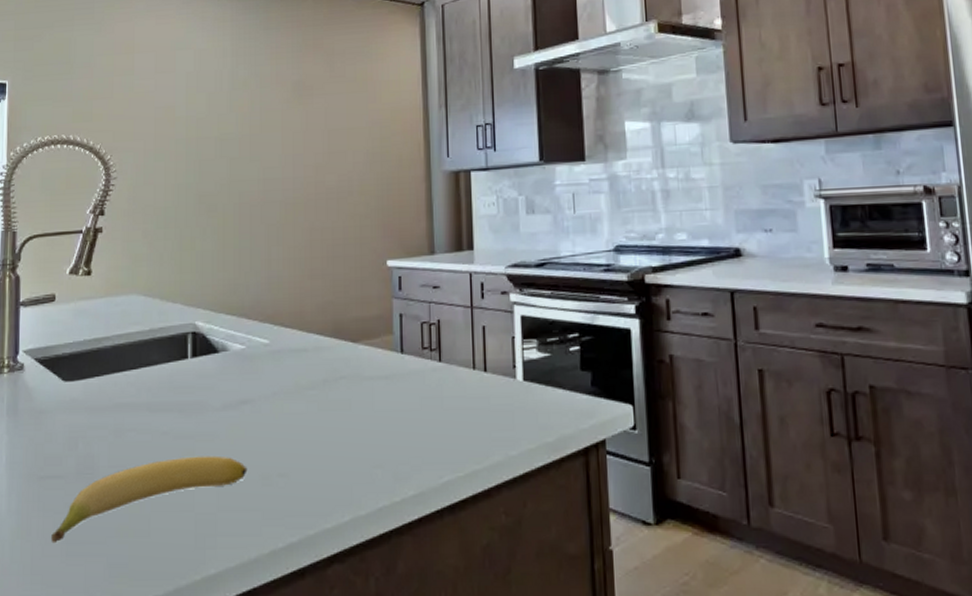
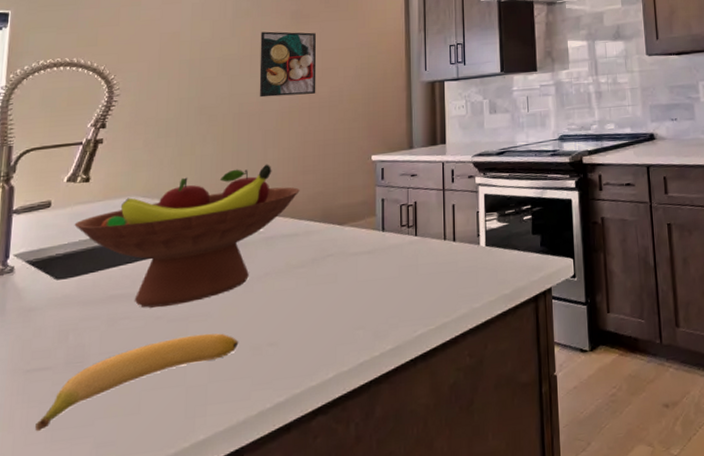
fruit bowl: none [78,264,308,421] -> present [74,164,300,308]
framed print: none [260,106,323,186] -> present [259,31,317,98]

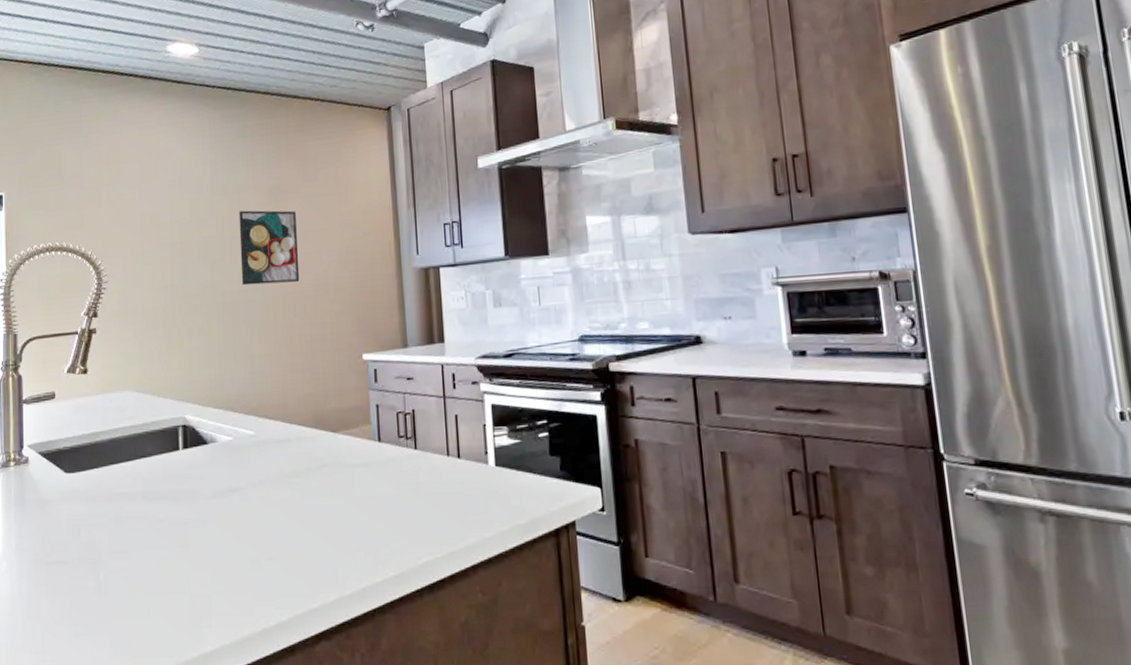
banana: present [35,333,239,432] -> none [59,541,238,624]
fruit bowl: present [74,164,300,308] -> none [77,360,289,509]

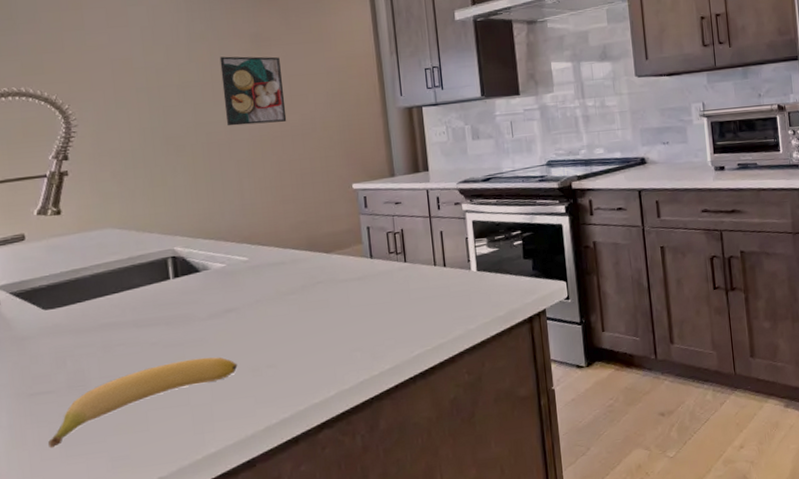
banana: none [59,541,238,624] -> present [48,357,238,449]

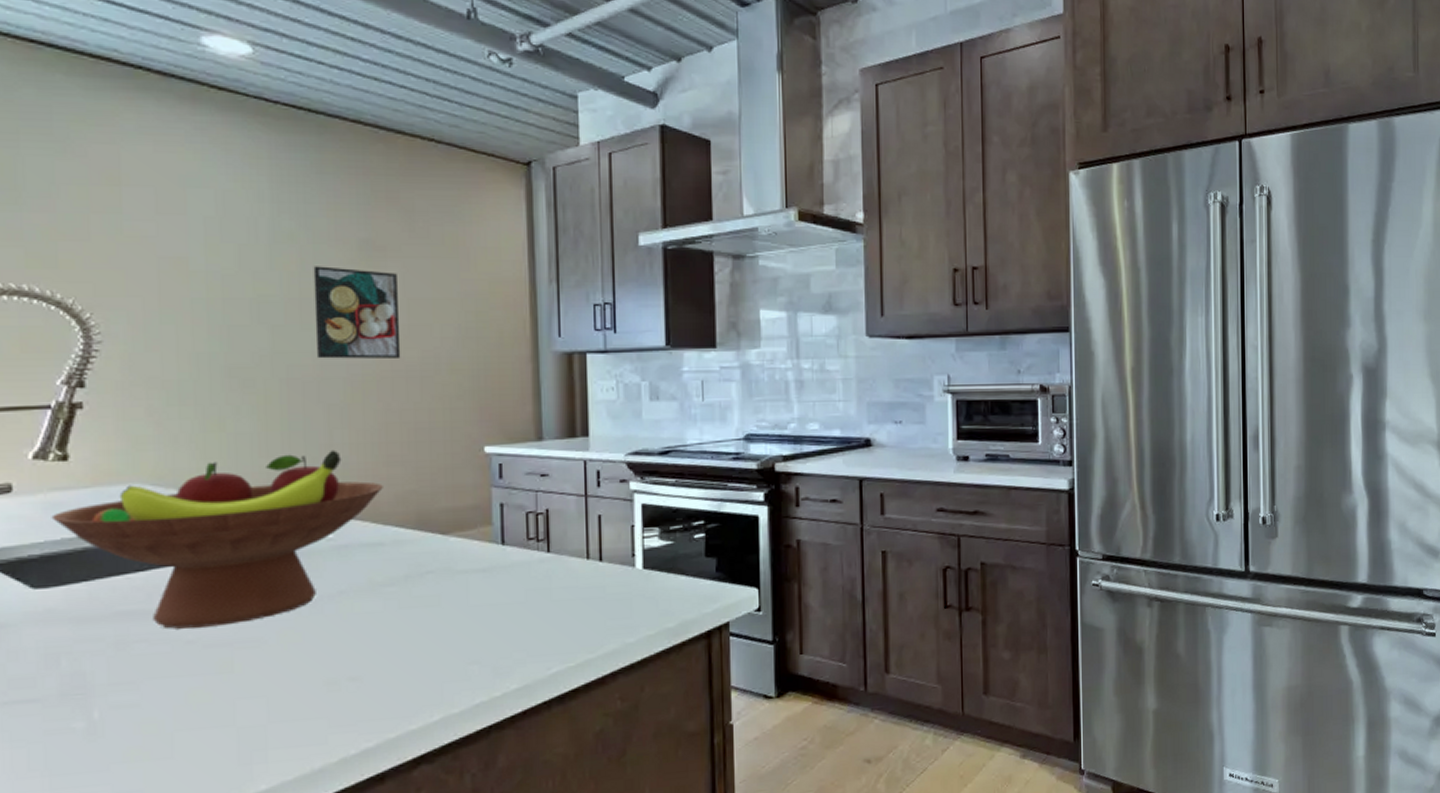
banana: present [48,357,238,449] -> none [25,663,307,778]
fruit bowl: none [53,194,281,335] -> present [51,449,383,629]

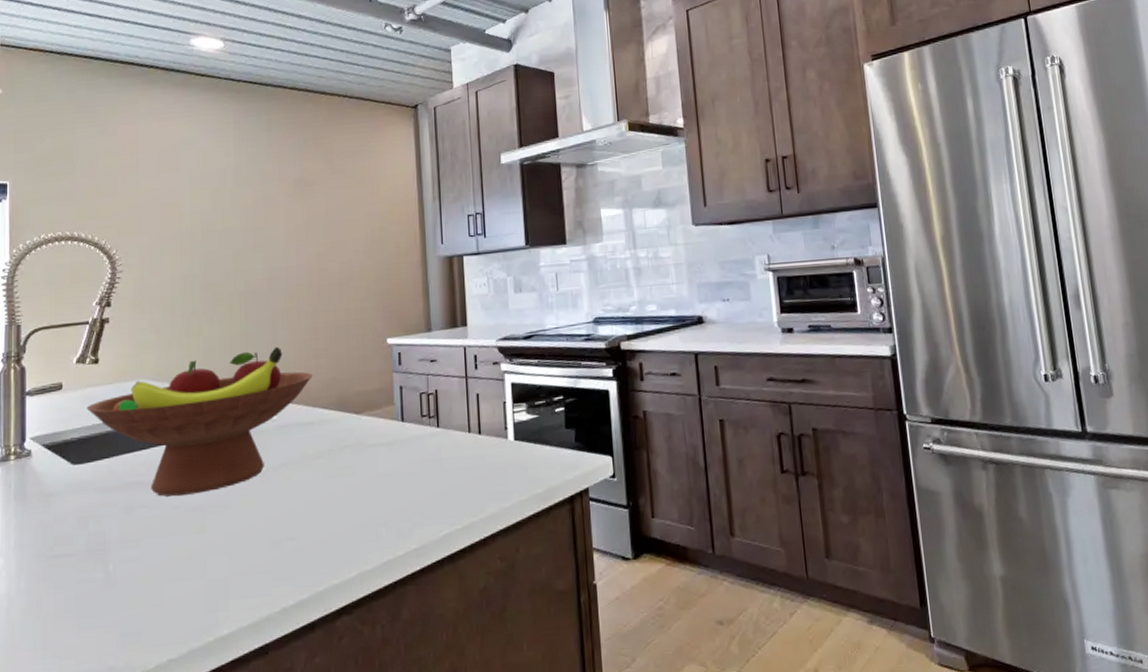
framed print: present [313,266,401,359] -> none [263,201,325,274]

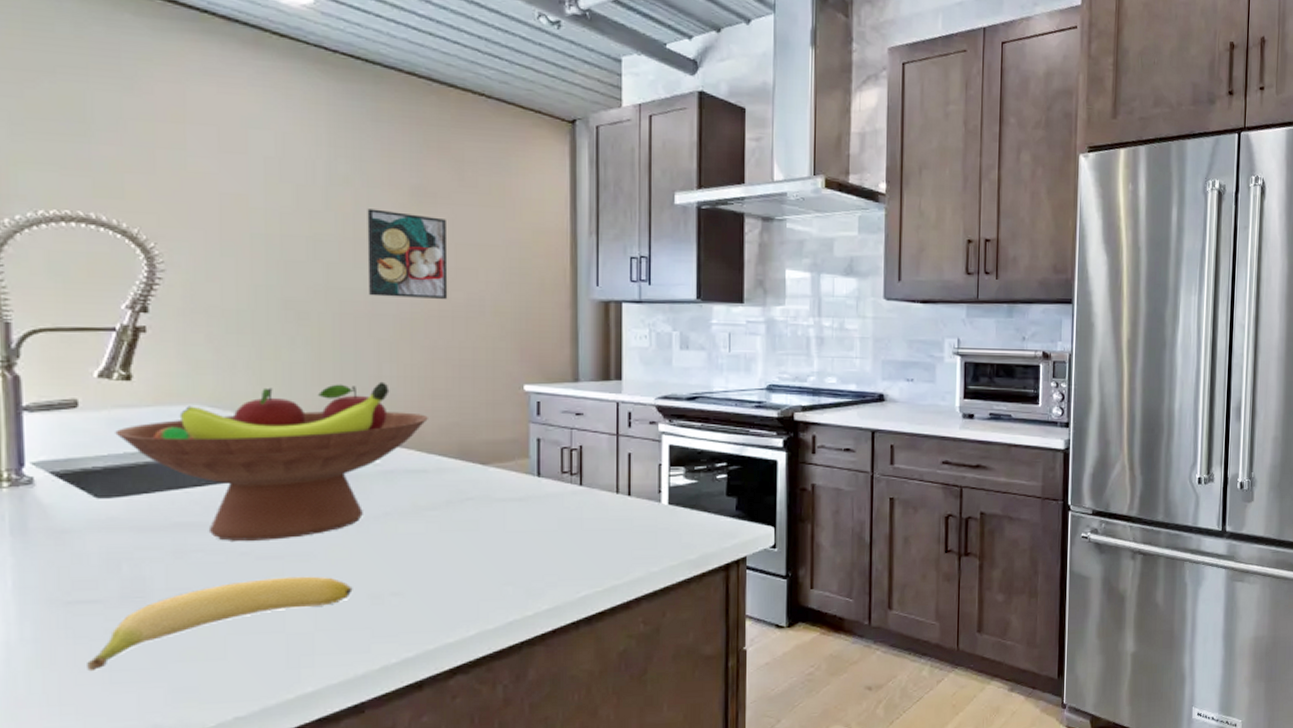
banana: none [63,525,258,618] -> present [87,576,353,672]
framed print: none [263,201,325,274] -> present [367,209,448,299]

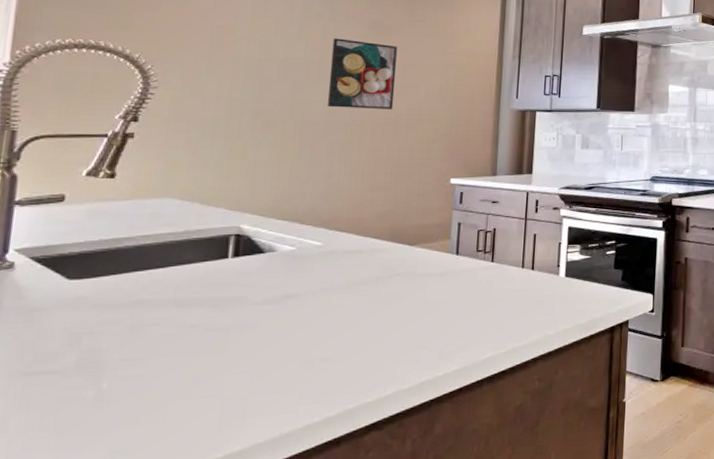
banana: present [87,576,353,672] -> none [36,345,287,438]
fruit bowl: present [115,381,428,541] -> none [93,177,367,316]

